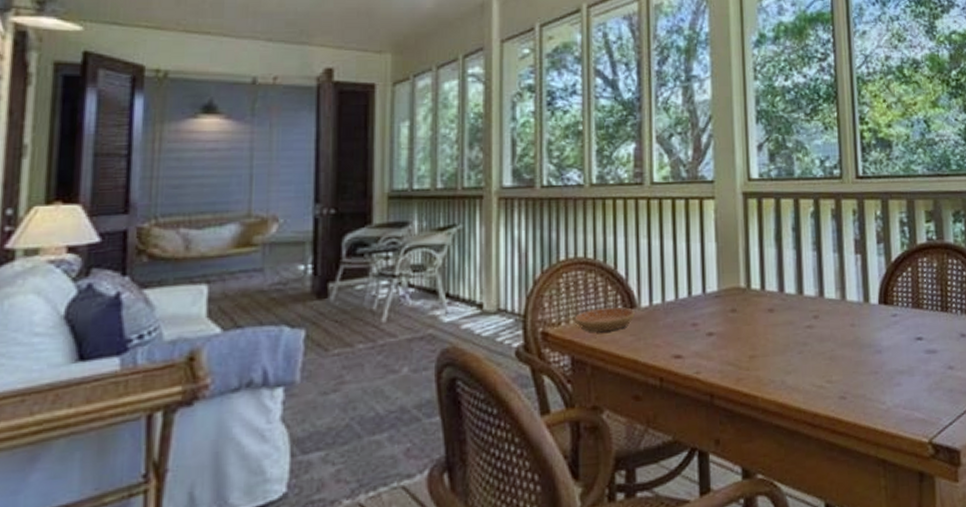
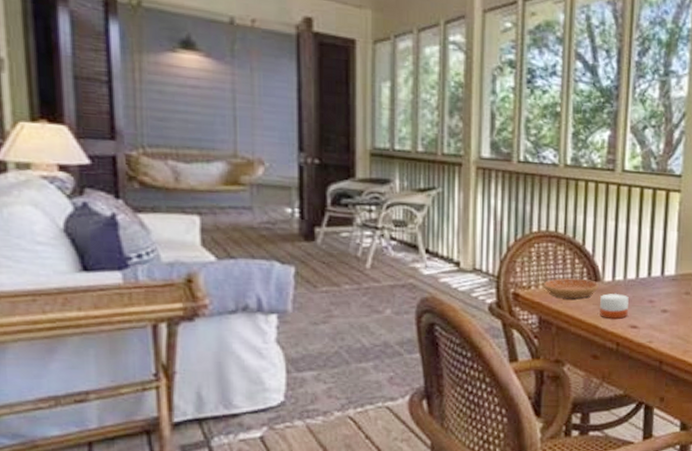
candle: none [638,319,670,350] -> present [599,293,629,319]

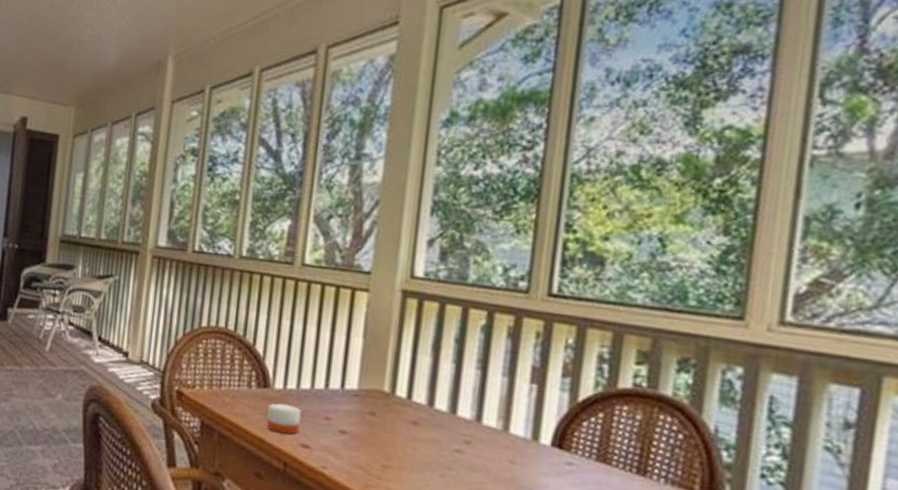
saucer: present [543,277,599,298] -> none [208,379,268,405]

